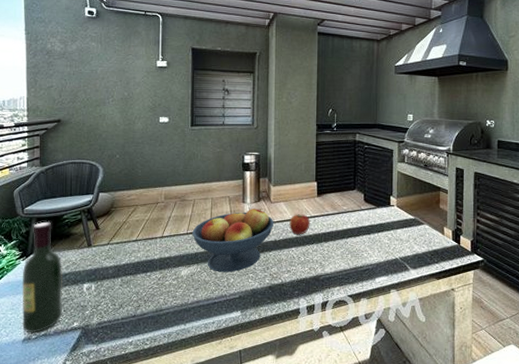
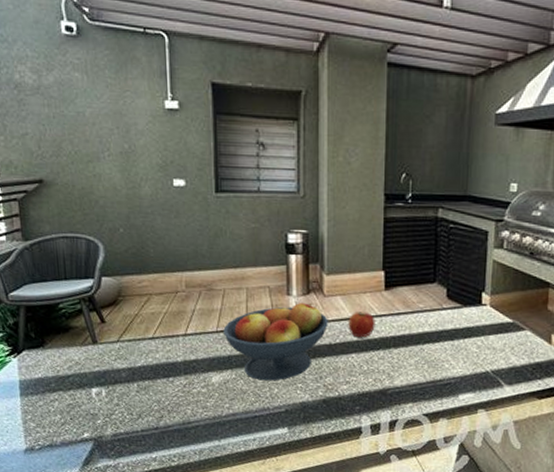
wine bottle: present [22,221,62,333] -> none [15,311,69,443]

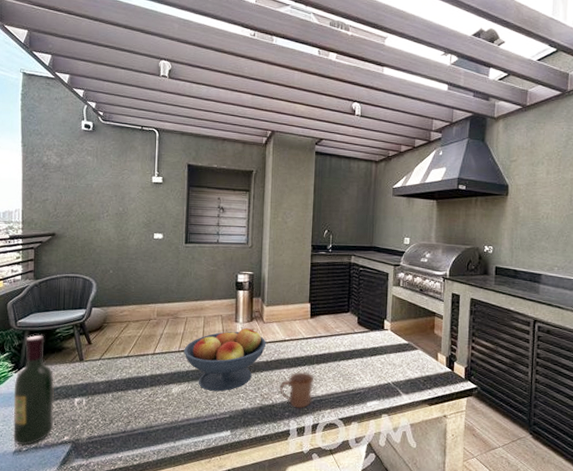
wine bottle: none [15,311,69,443] -> present [13,335,54,446]
mug: none [346,356,391,402] -> present [279,371,314,409]
apple: present [348,311,375,338] -> none [281,335,303,356]

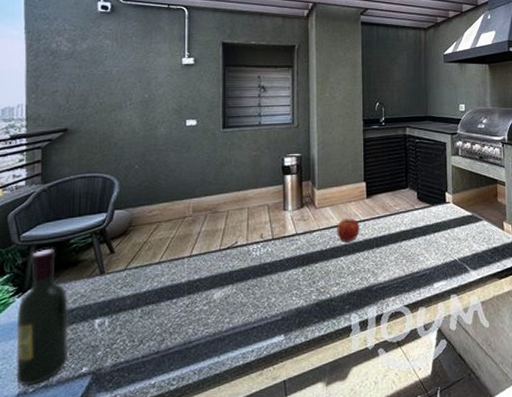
fruit bowl: present [184,328,266,392] -> none [226,215,320,292]
mug: present [279,371,314,409] -> none [336,257,375,300]
apple: none [281,335,303,356] -> present [337,218,360,242]

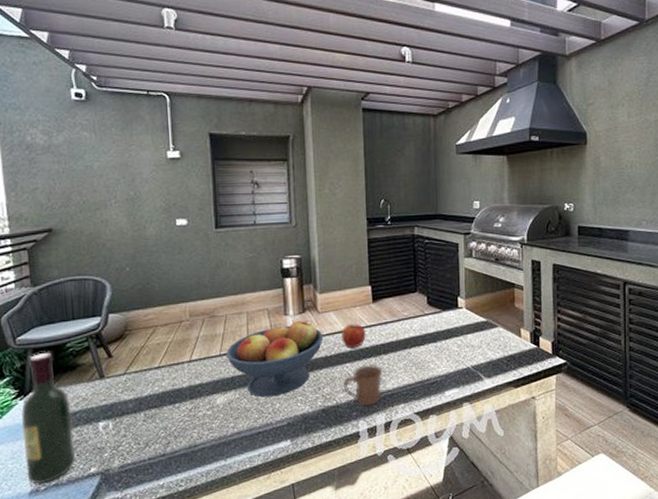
fruit bowl: none [226,215,320,292] -> present [226,320,323,398]
mug: none [336,257,375,300] -> present [342,364,383,407]

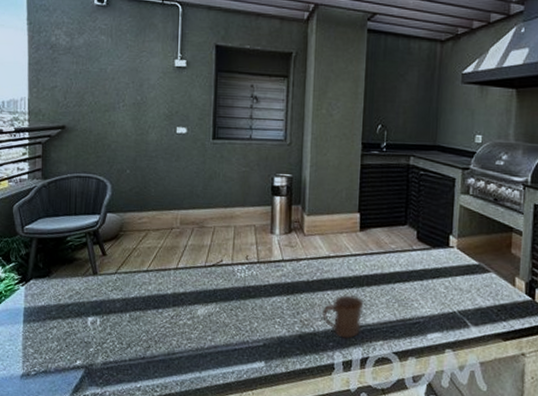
wine bottle: present [21,352,75,484] -> none [20,243,65,369]
fruit bowl: present [226,320,323,398] -> none [211,241,307,316]
apple: present [341,324,366,348] -> none [325,250,350,276]

